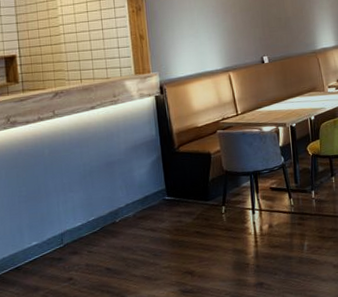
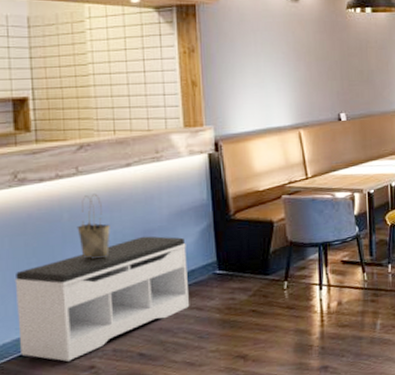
bench: none [10,167,146,274] -> present [14,236,190,362]
tote bag: none [55,132,81,187] -> present [77,194,111,259]

